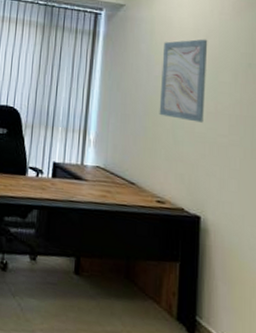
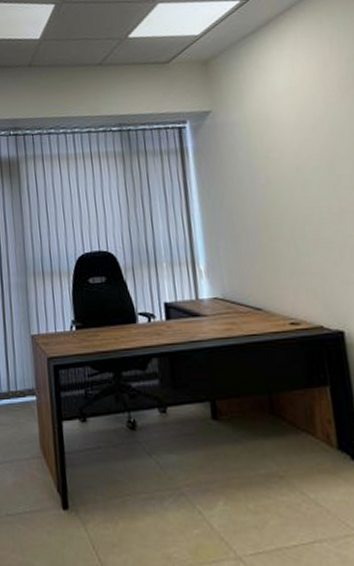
wall art: present [159,39,208,123] -> none [264,130,328,228]

